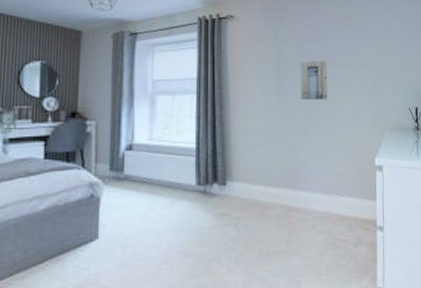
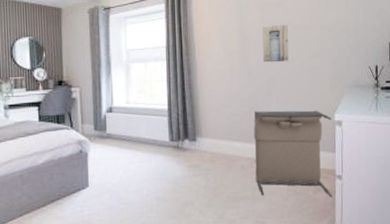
laundry hamper: none [290,153,374,252] -> present [254,110,332,198]

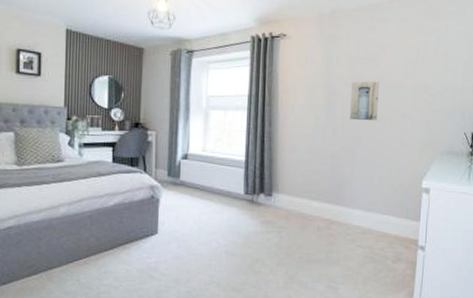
laundry hamper: present [254,110,332,198] -> none [331,171,419,269]

